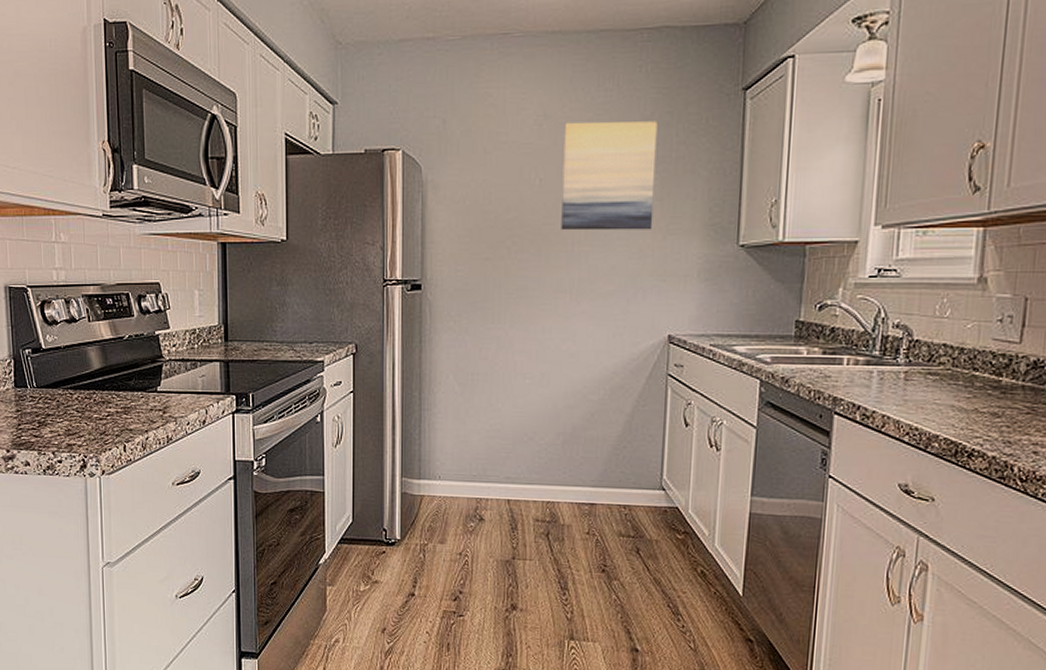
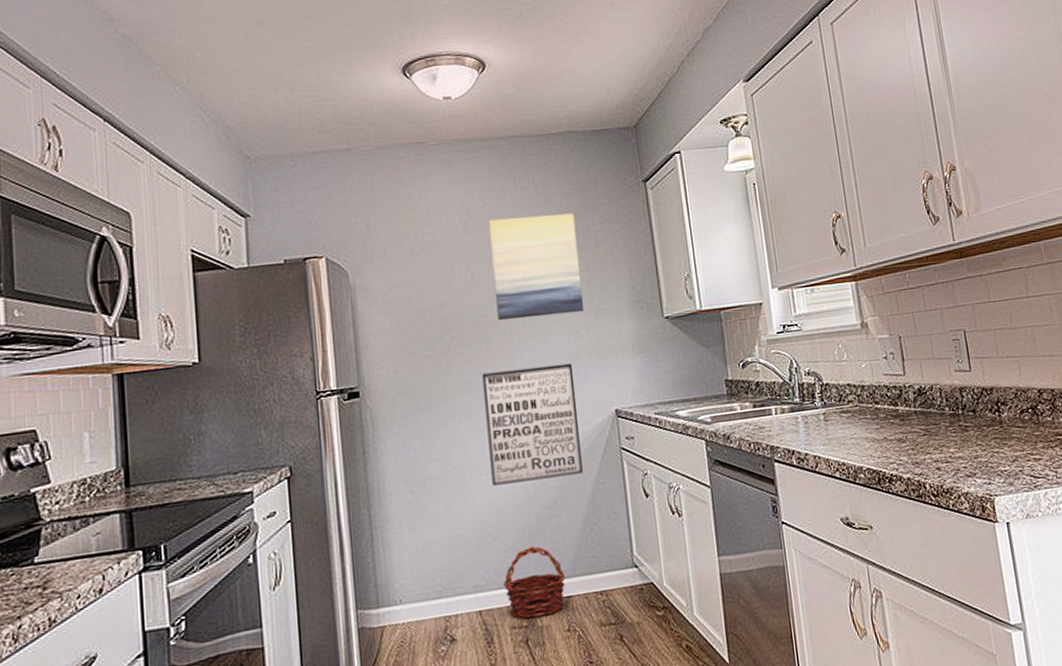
basket: none [532,451,593,516] -> present [502,545,566,618]
wall art: none [534,281,631,393] -> present [482,363,583,486]

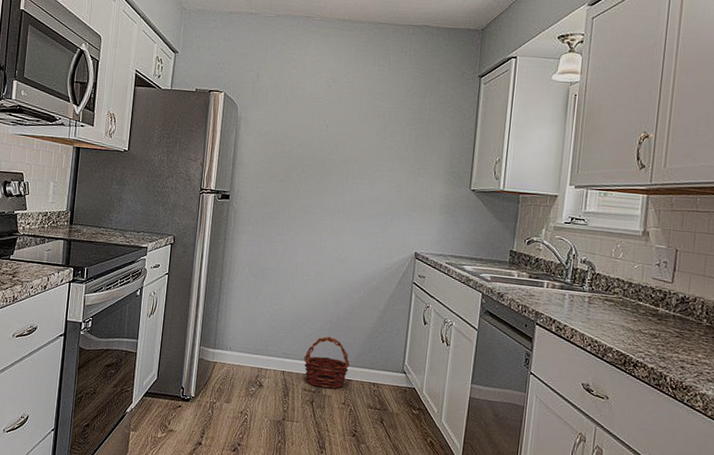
wall art: present [482,363,583,486] -> none [310,202,389,294]
wall art: present [488,213,585,321] -> none [340,86,416,172]

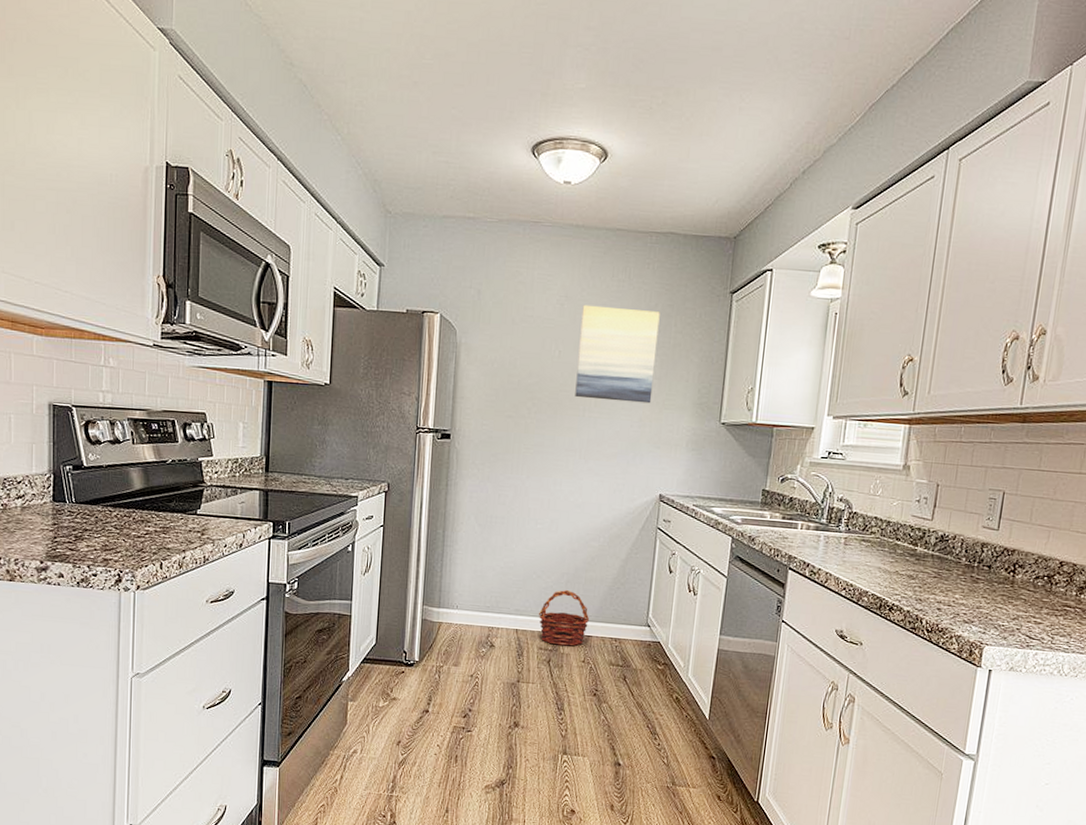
wall art: none [340,86,416,172] -> present [575,304,660,404]

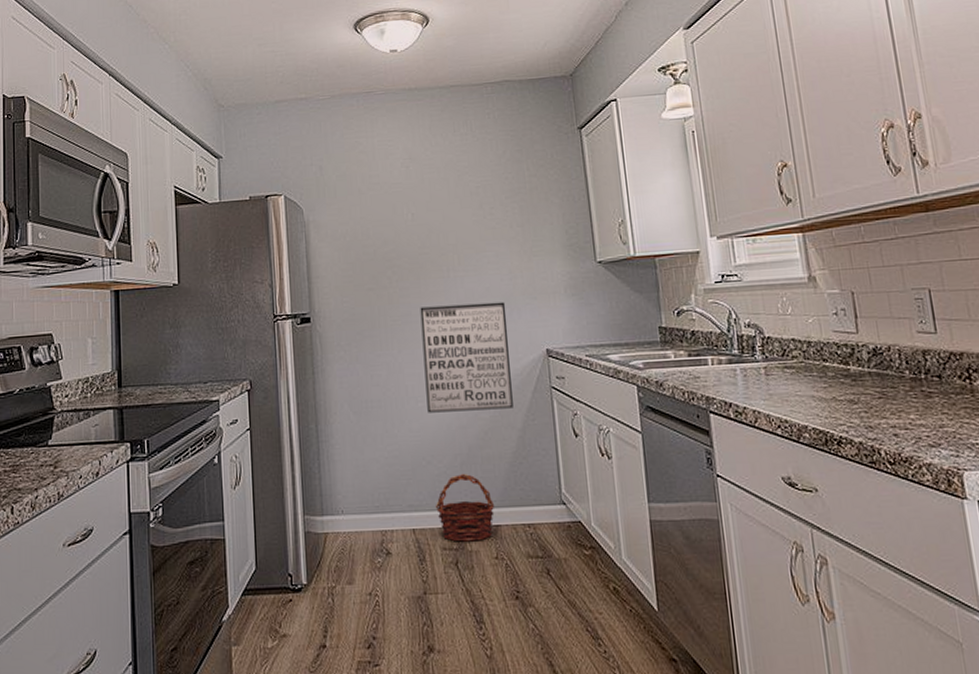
wall art: none [545,440,631,541] -> present [420,302,513,413]
wall art: present [575,304,660,404] -> none [428,158,518,258]

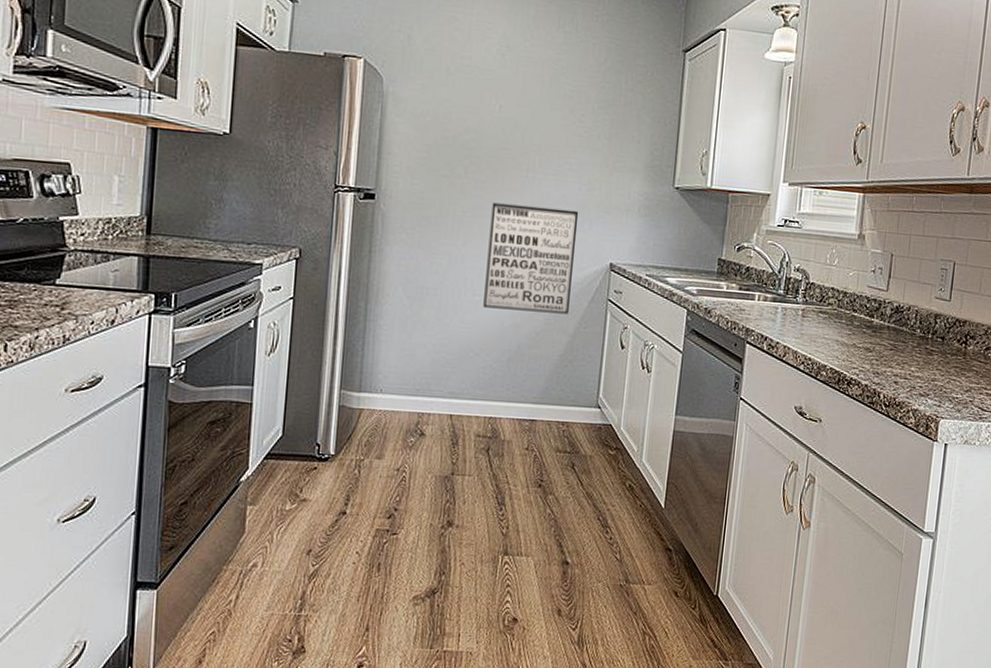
basket: present [435,473,495,542] -> none [475,368,534,432]

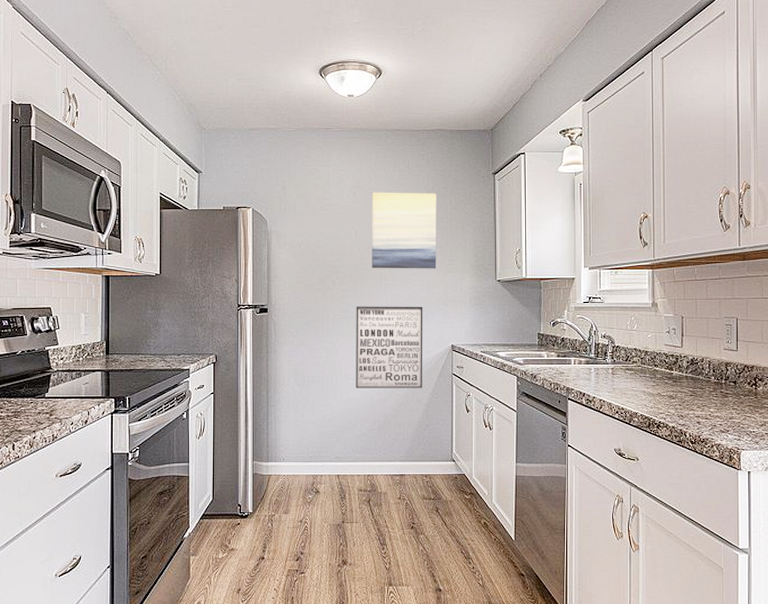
wall art: none [517,56,610,165] -> present [372,192,437,269]

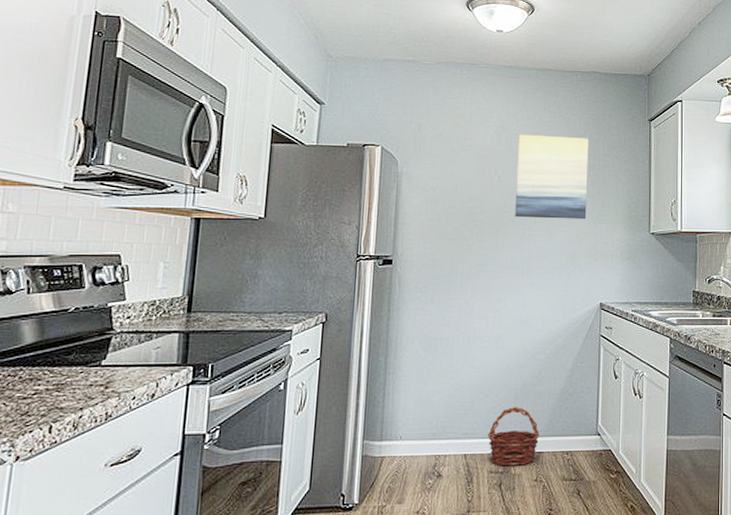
wall art: present [356,306,423,388] -> none [491,259,570,352]
basket: none [356,435,402,486] -> present [487,406,540,466]

